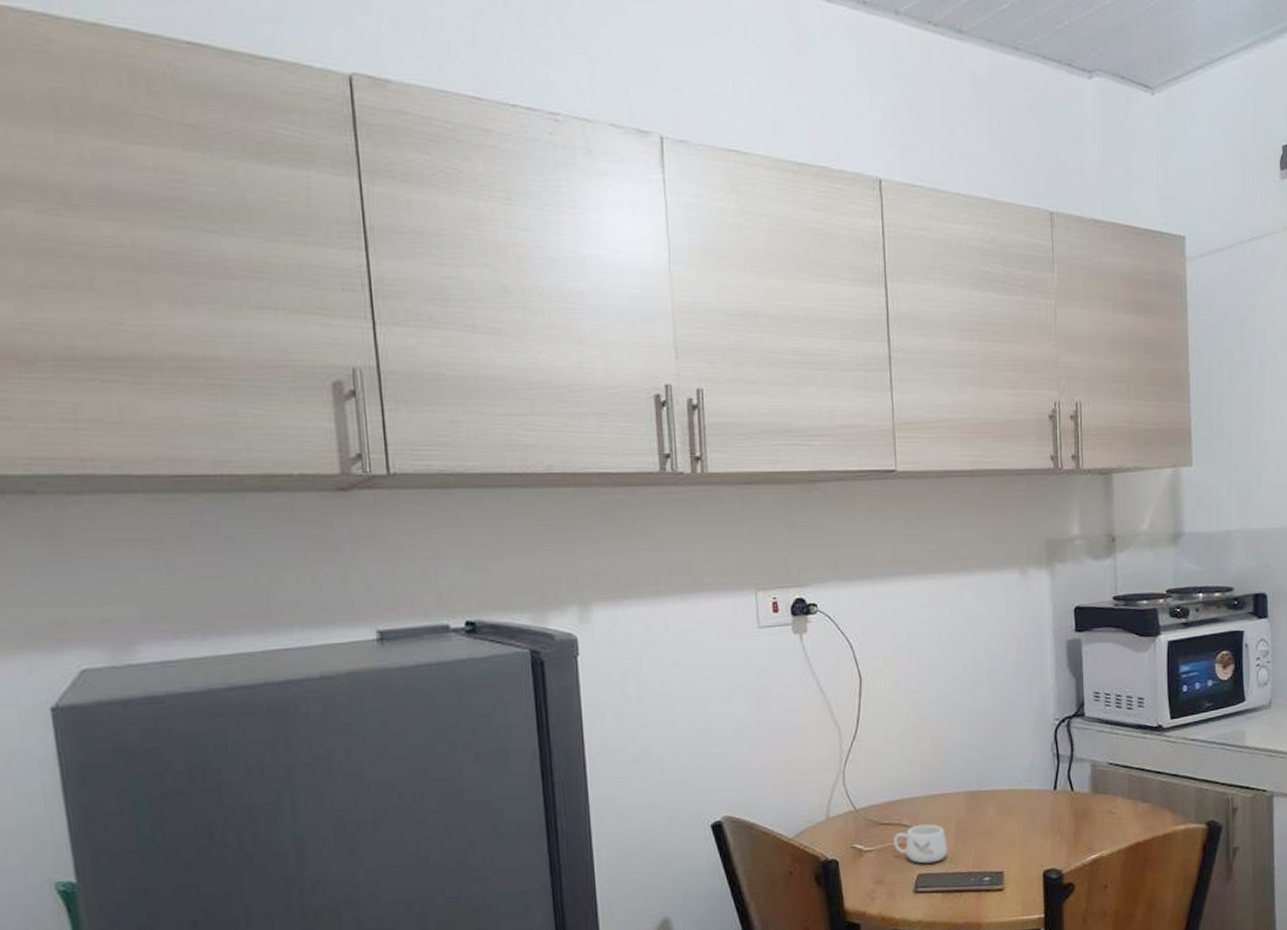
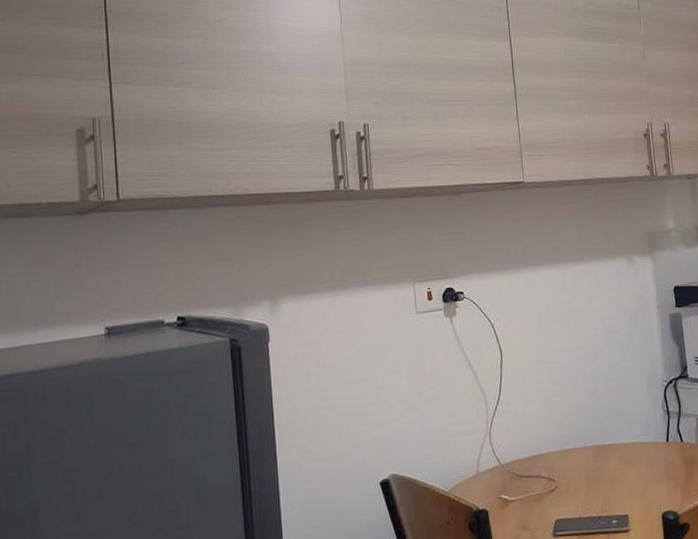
mug: present [894,824,949,864] -> none [534,475,581,510]

